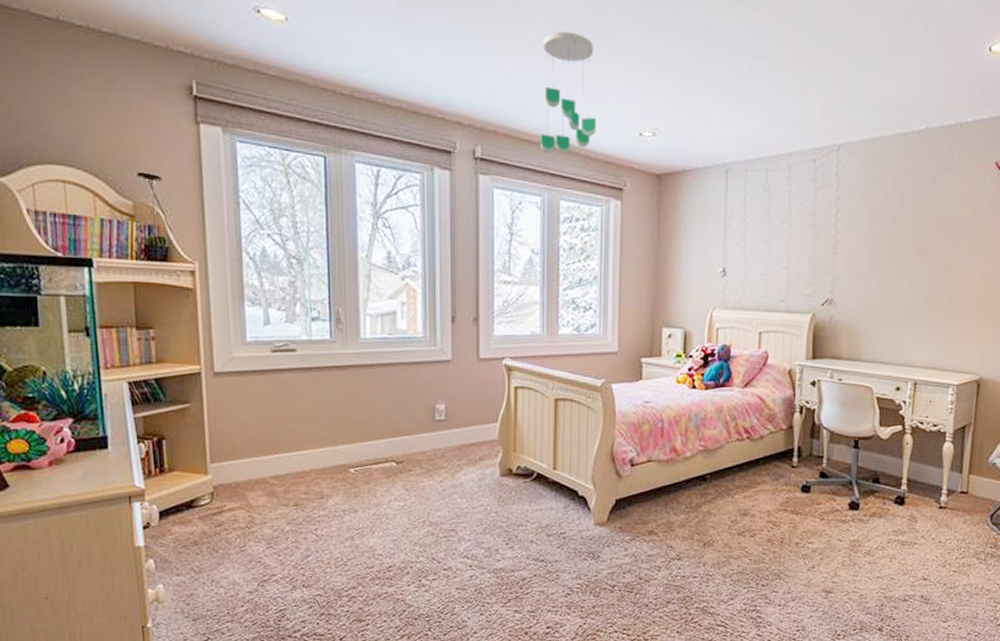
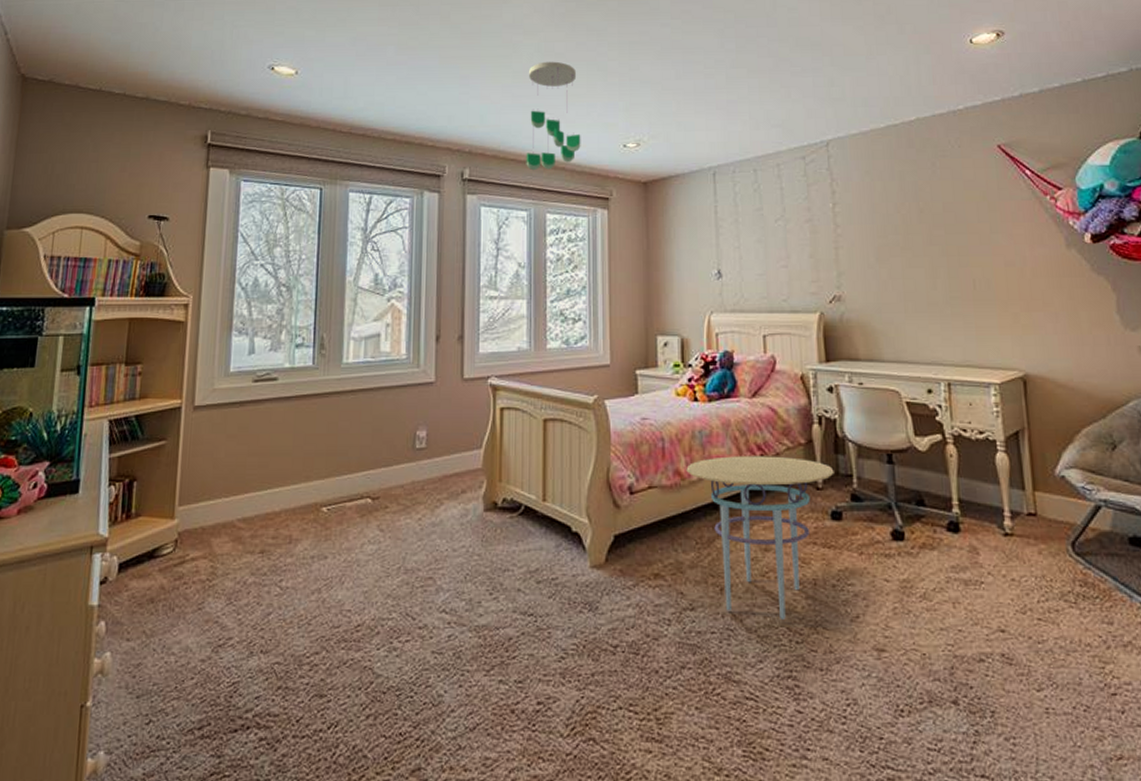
side table: none [681,437,808,568] -> present [686,456,834,619]

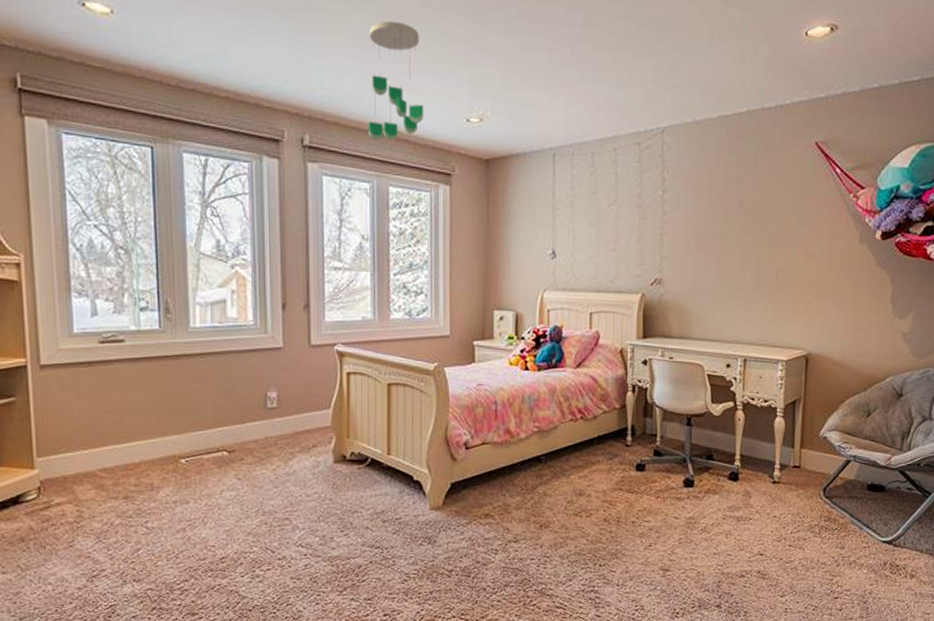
side table: present [686,456,834,619] -> none [516,418,642,548]

